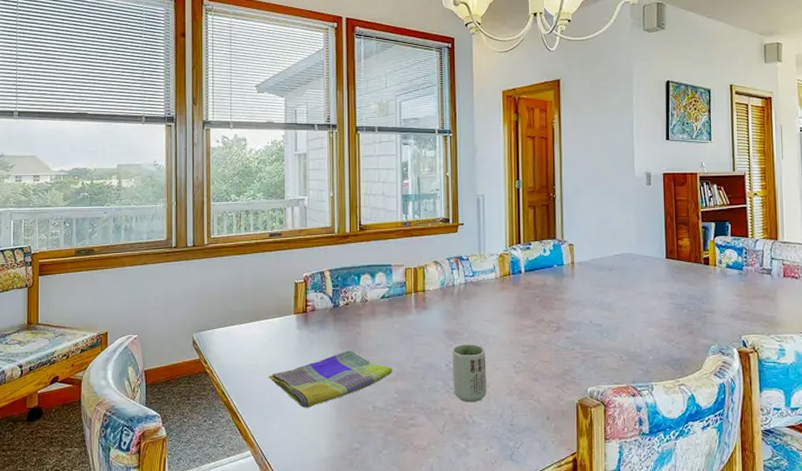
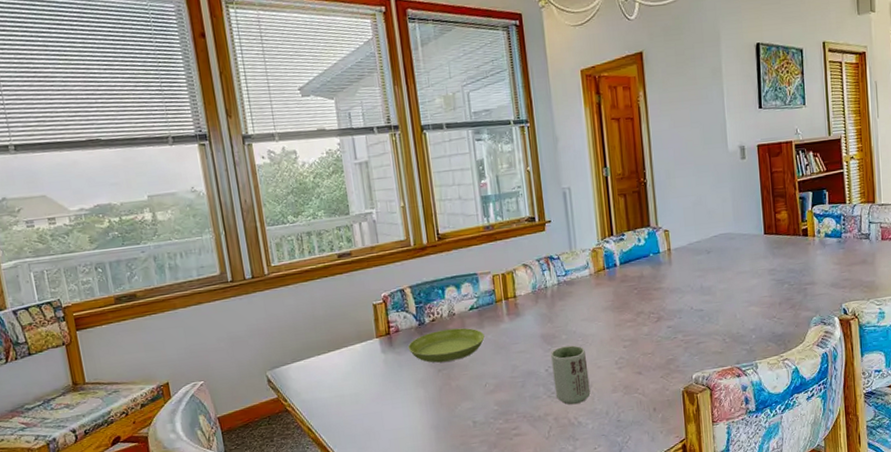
dish towel: present [268,350,393,408] -> none [356,368,490,433]
saucer: none [321,314,392,345] -> present [408,328,485,363]

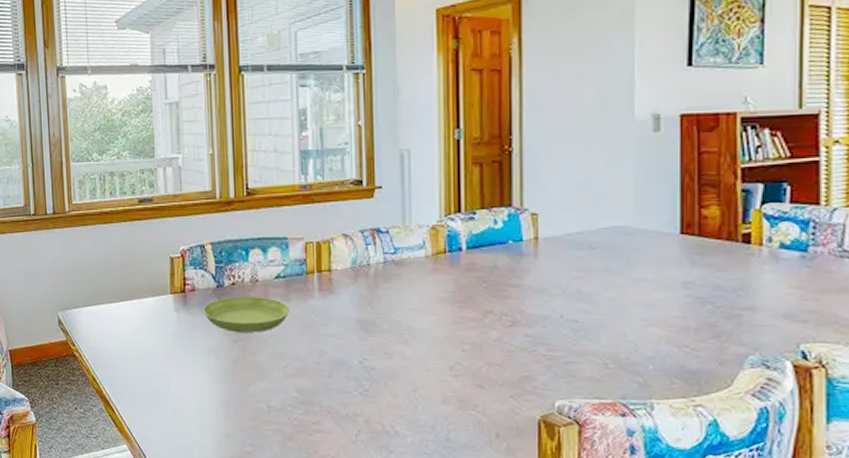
cup: present [551,345,591,405] -> none [368,337,414,410]

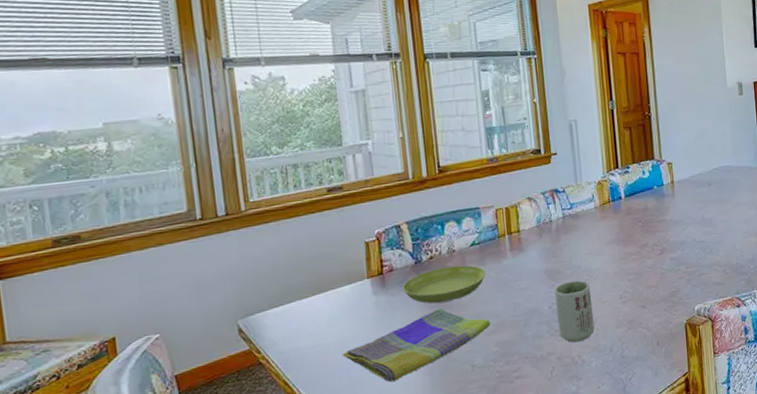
dish towel: none [143,339,291,402] -> present [342,308,491,382]
cup: none [368,337,414,410] -> present [555,280,595,343]

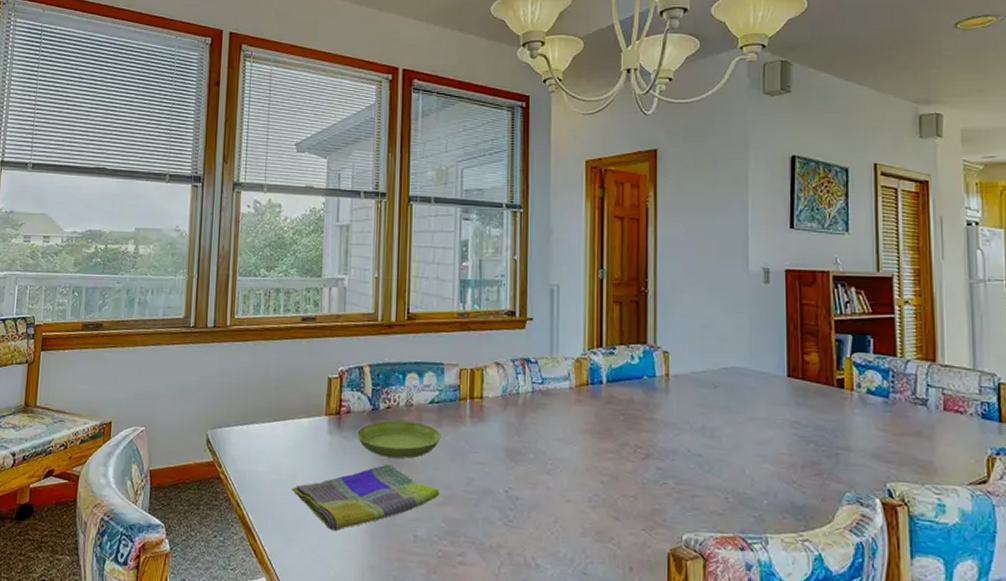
cup: present [555,280,595,343] -> none [513,467,555,541]

